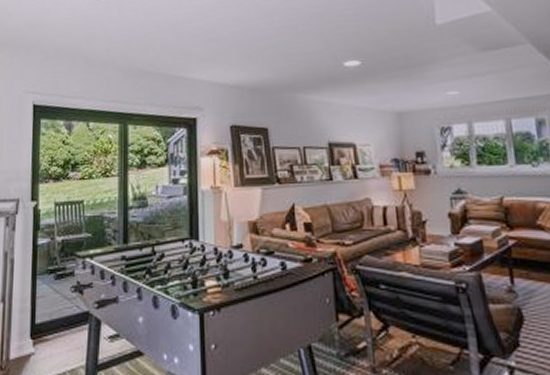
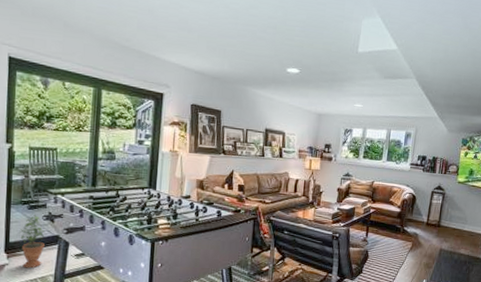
potted plant: none [44,285,74,358] -> present [18,214,45,269]

